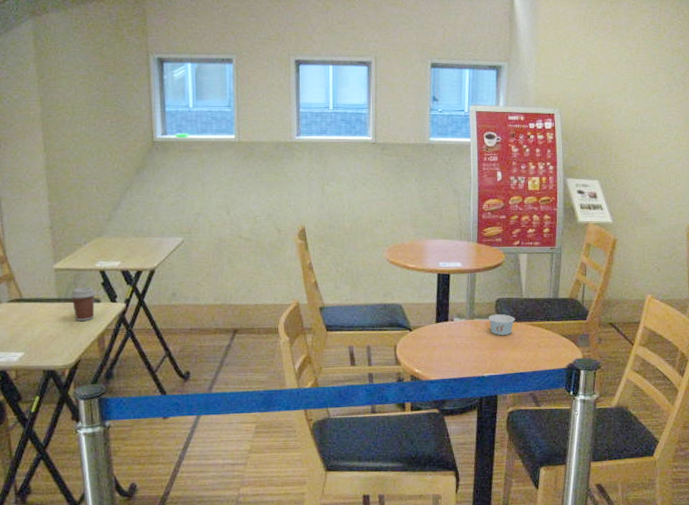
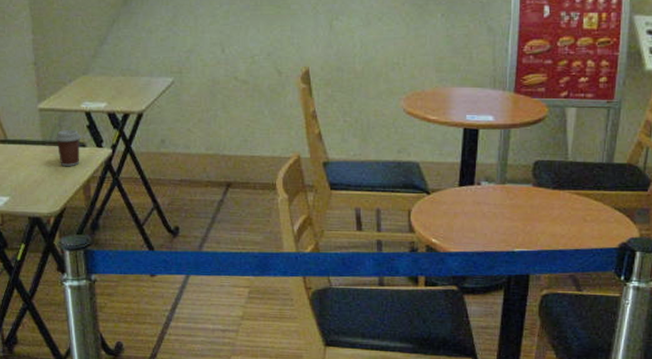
paper cup: present [488,314,515,335] -> none [523,180,557,205]

